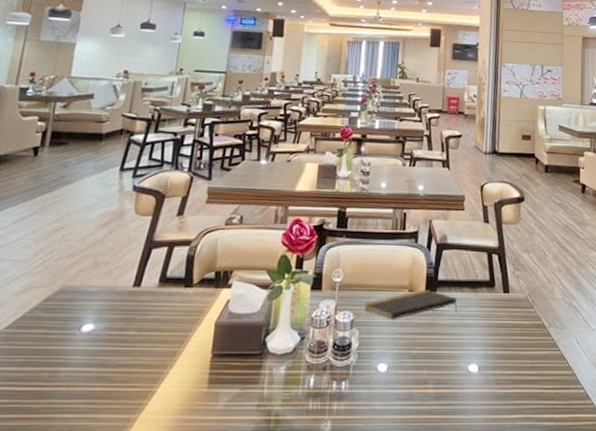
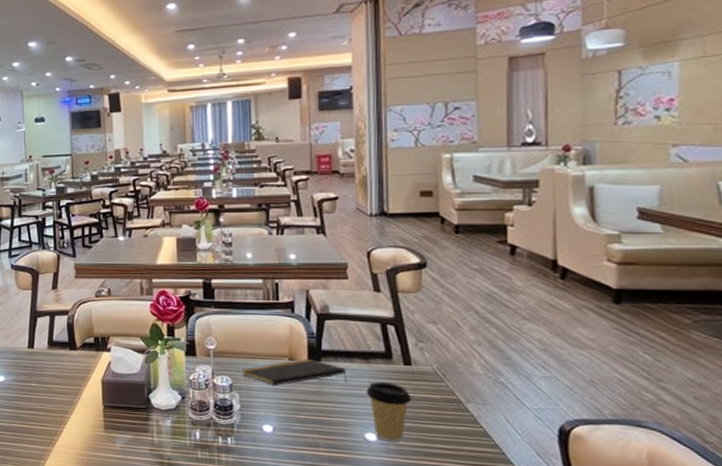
coffee cup: none [472,311,508,373] -> present [366,382,411,443]

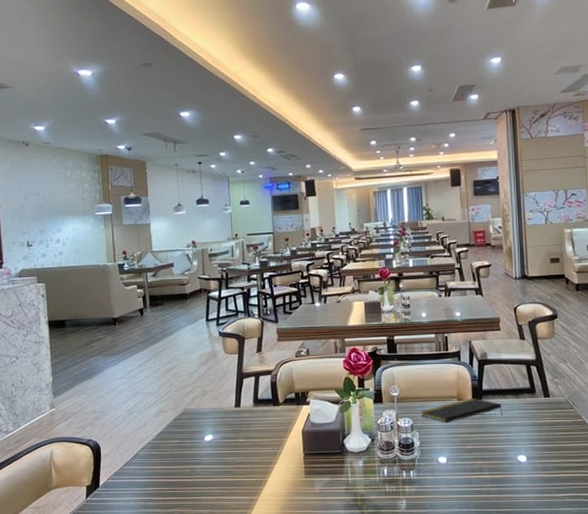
coffee cup: present [366,382,411,443] -> none [517,413,551,462]

